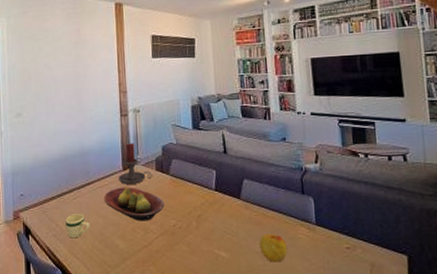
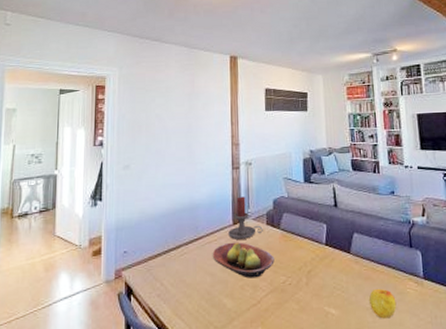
mug: present [65,214,90,238] -> none [171,271,197,298]

